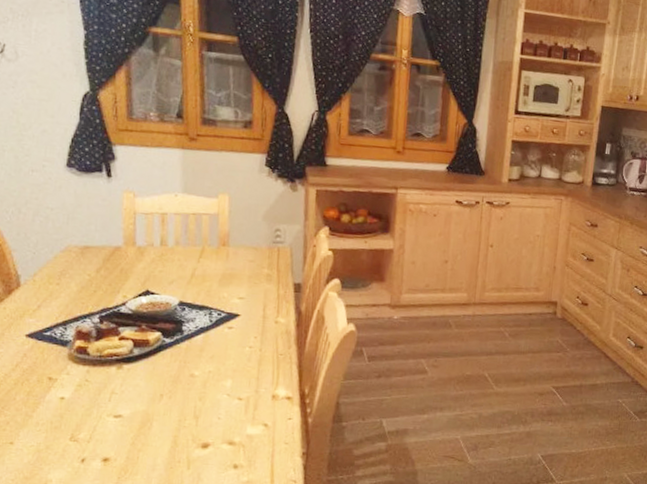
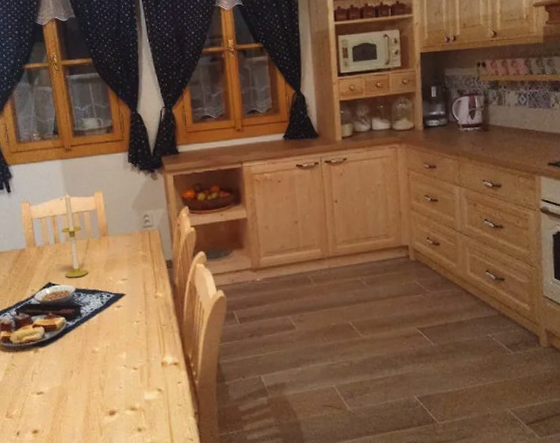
candle: none [169,187,199,289] -> present [61,191,89,278]

